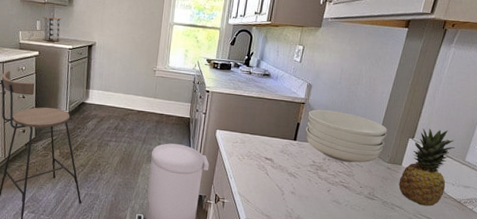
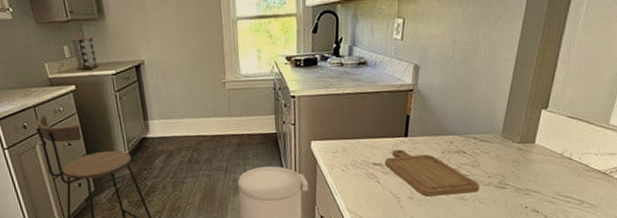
chopping board: none [274,149,352,199] -> present [384,149,479,197]
bowl: present [305,109,388,163] -> none [417,92,515,152]
fruit: present [398,127,456,206] -> none [533,91,597,185]

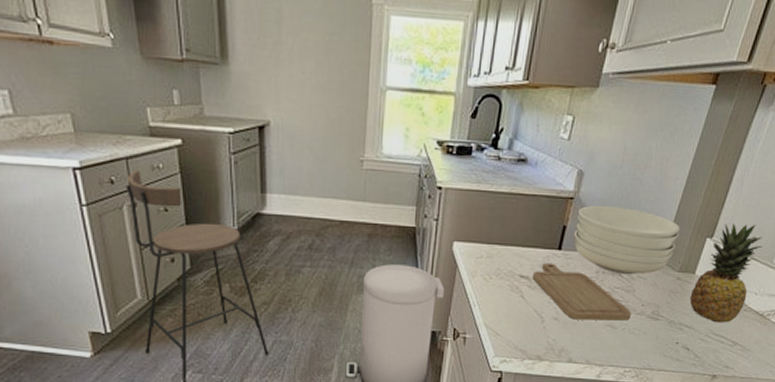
spice rack: present [70,33,100,70] -> none [182,77,216,123]
bowl: none [417,92,515,152] -> present [573,205,680,274]
fruit: none [533,91,597,185] -> present [689,222,763,323]

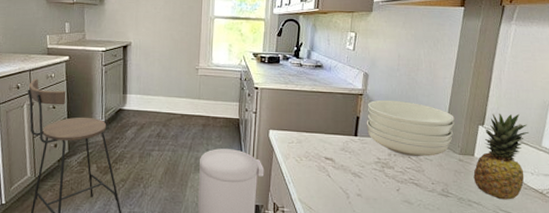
chopping board: present [532,262,631,321] -> none [335,147,424,197]

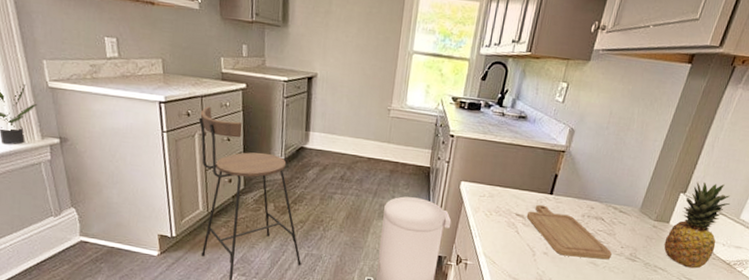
chopping board: none [335,147,424,197] -> present [526,204,612,260]
bowl: present [366,99,455,156] -> none [563,158,657,220]

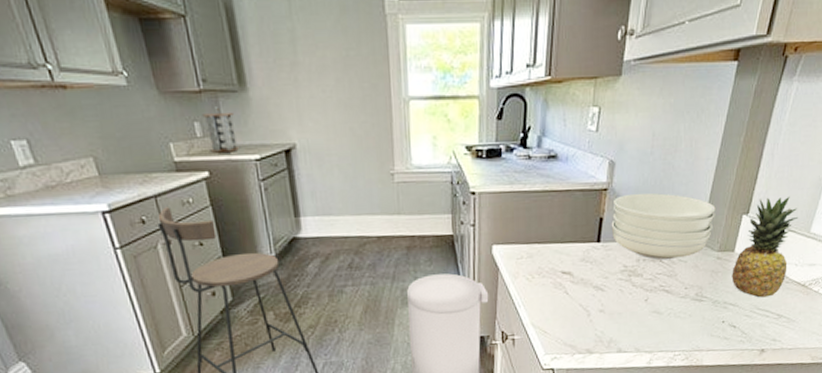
spice rack: none [250,36,274,72] -> present [202,107,241,153]
chopping board: present [526,204,612,260] -> none [574,256,675,310]
bowl: none [563,158,657,220] -> present [611,192,716,260]

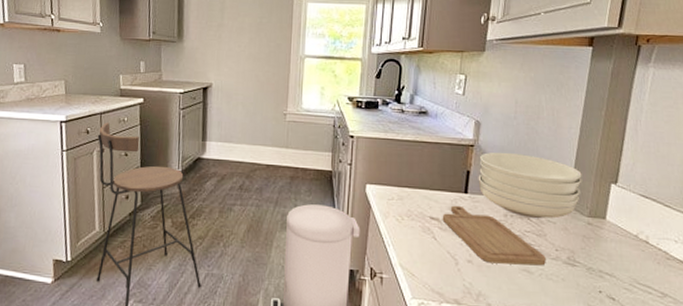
spice rack: present [202,107,241,153] -> none [147,52,170,86]
chopping board: none [574,256,675,310] -> present [442,205,546,266]
fruit: present [731,196,799,298] -> none [605,169,672,272]

